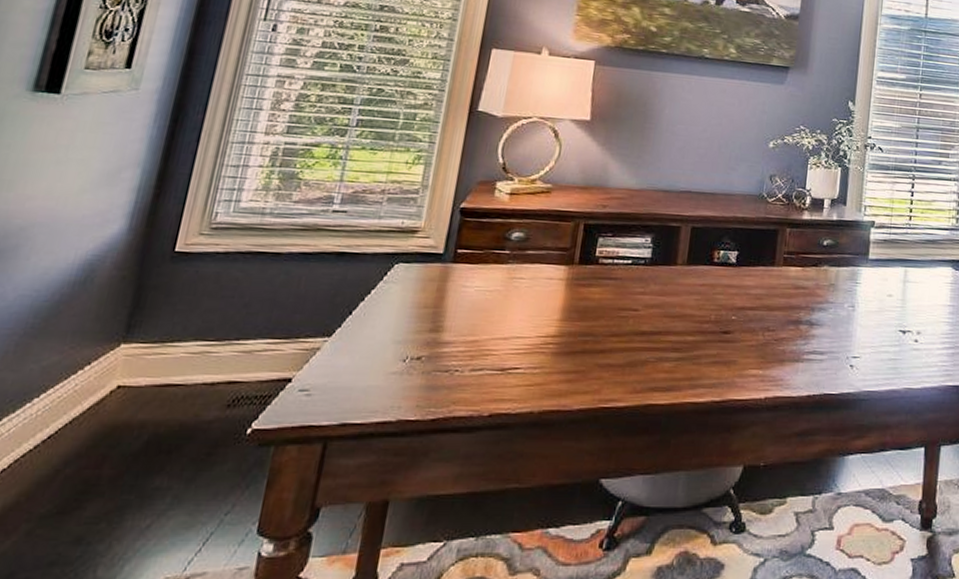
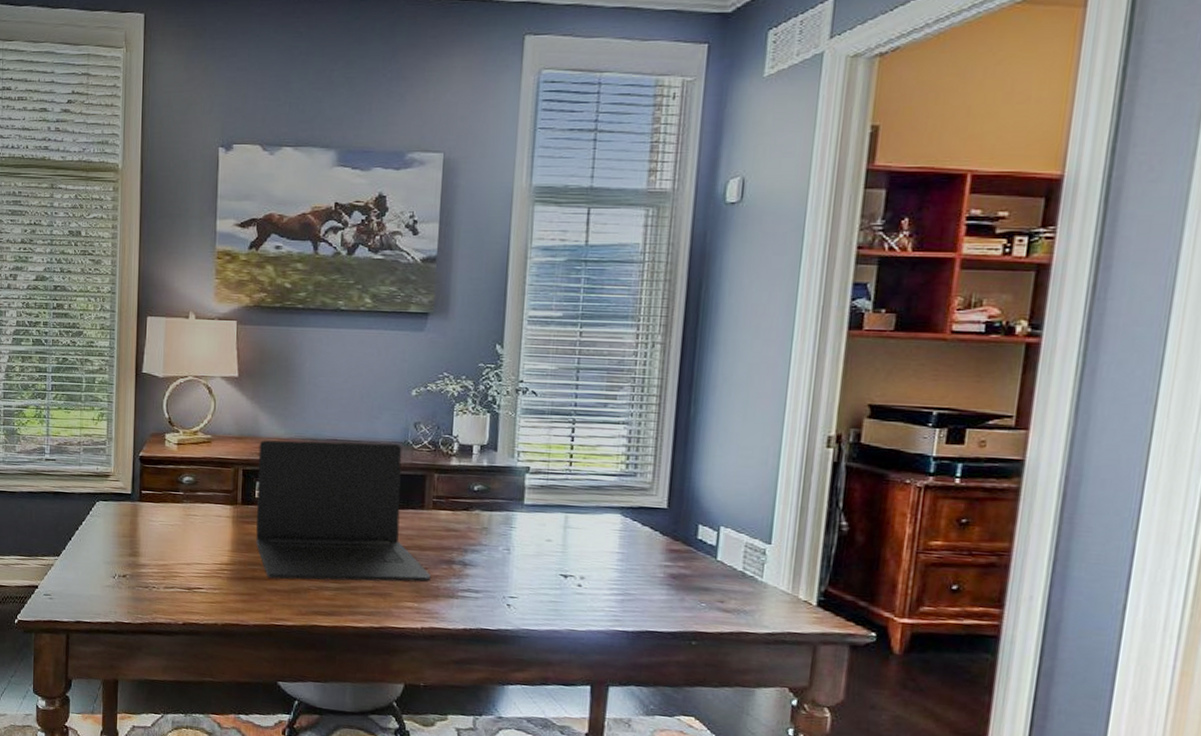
laptop: none [590,191,777,352] -> present [256,440,431,582]

